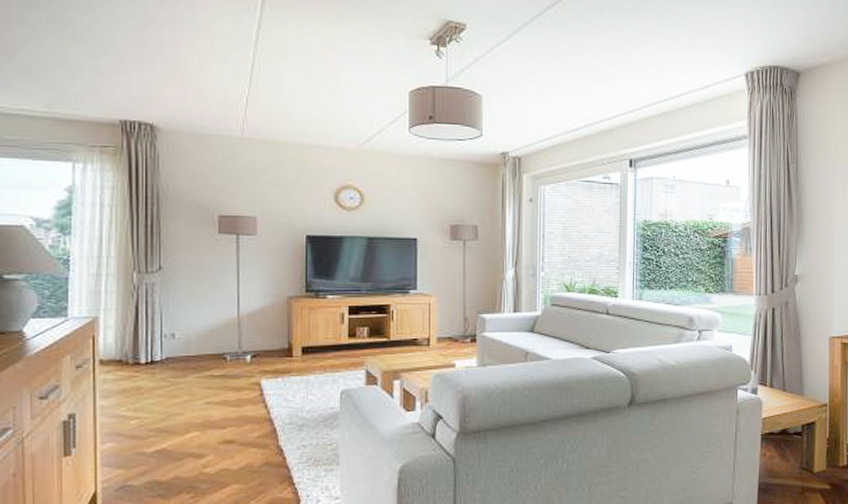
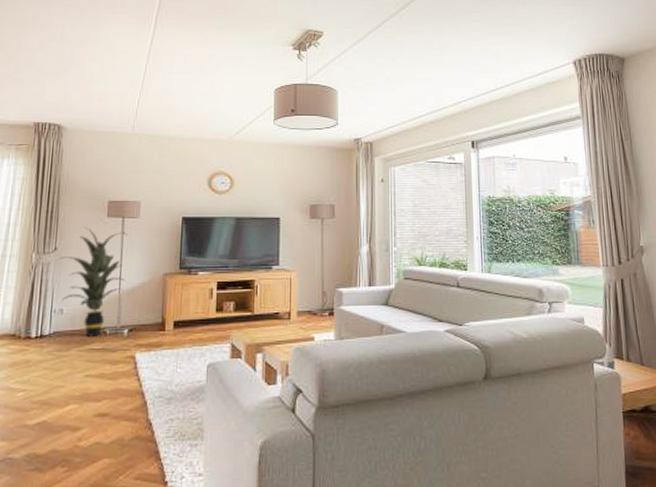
indoor plant: none [164,244,246,363] -> present [58,227,128,337]

